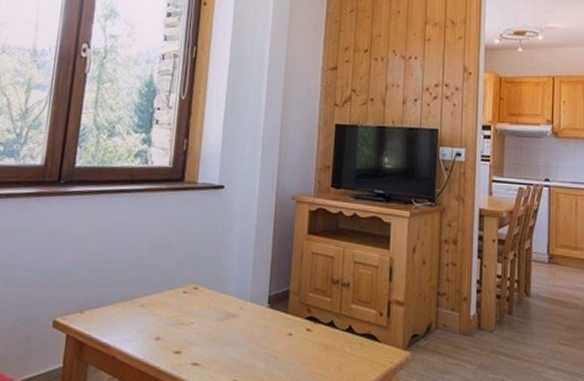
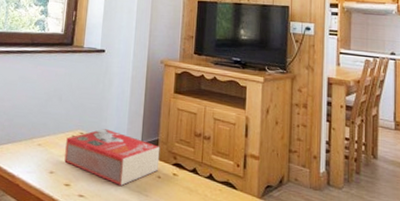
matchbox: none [174,281,292,348] -> present [64,129,160,186]

